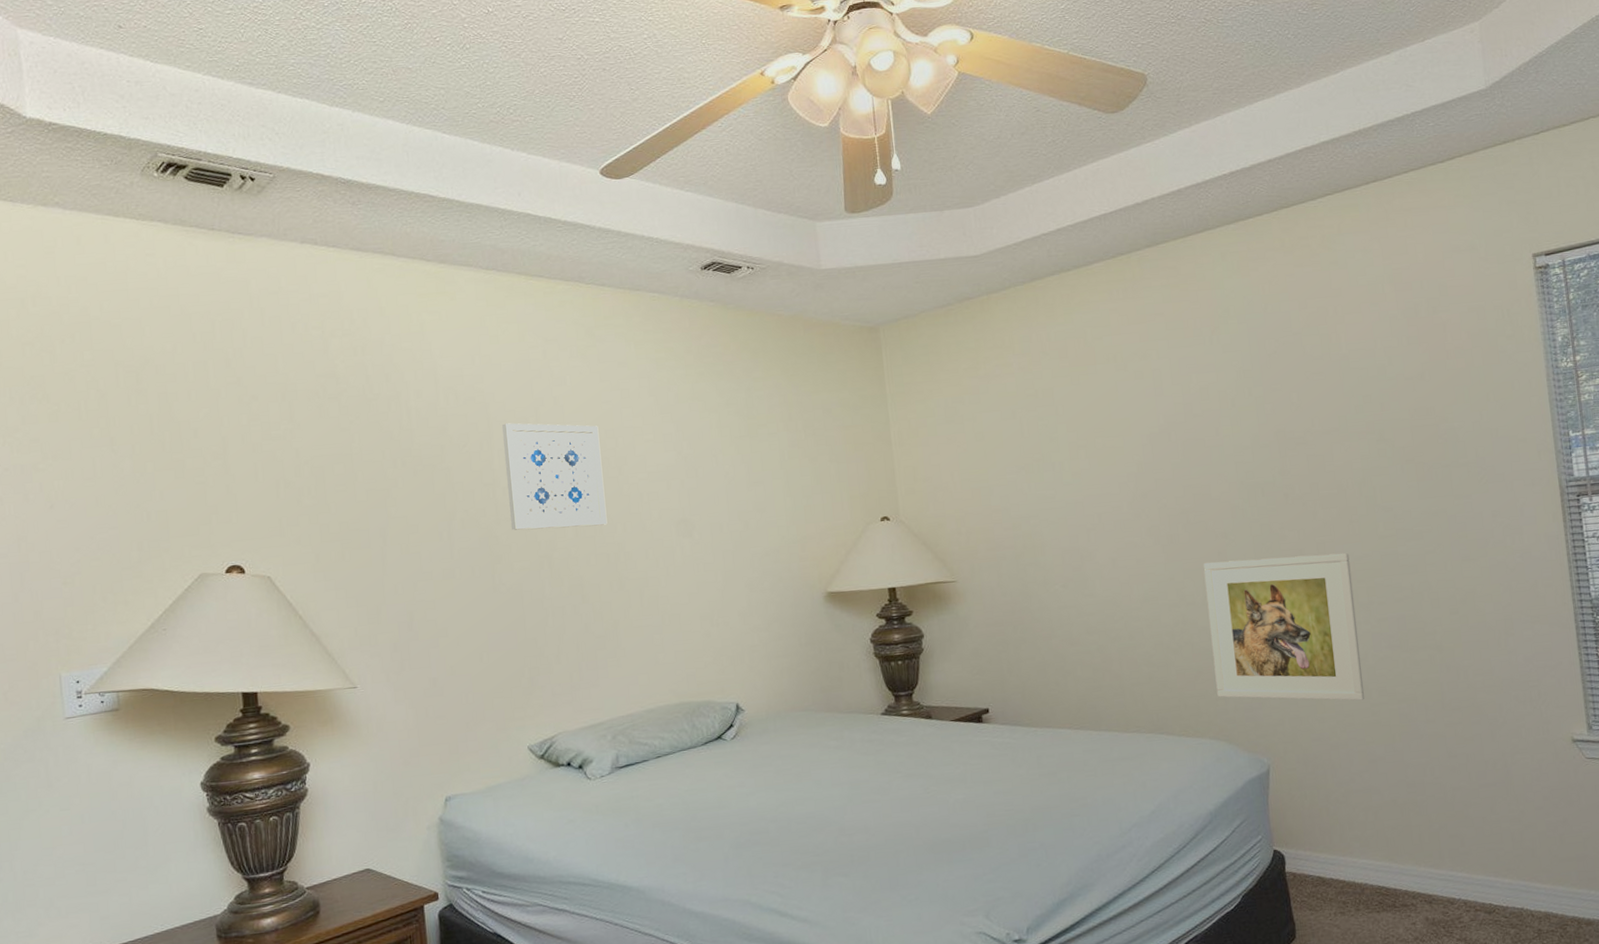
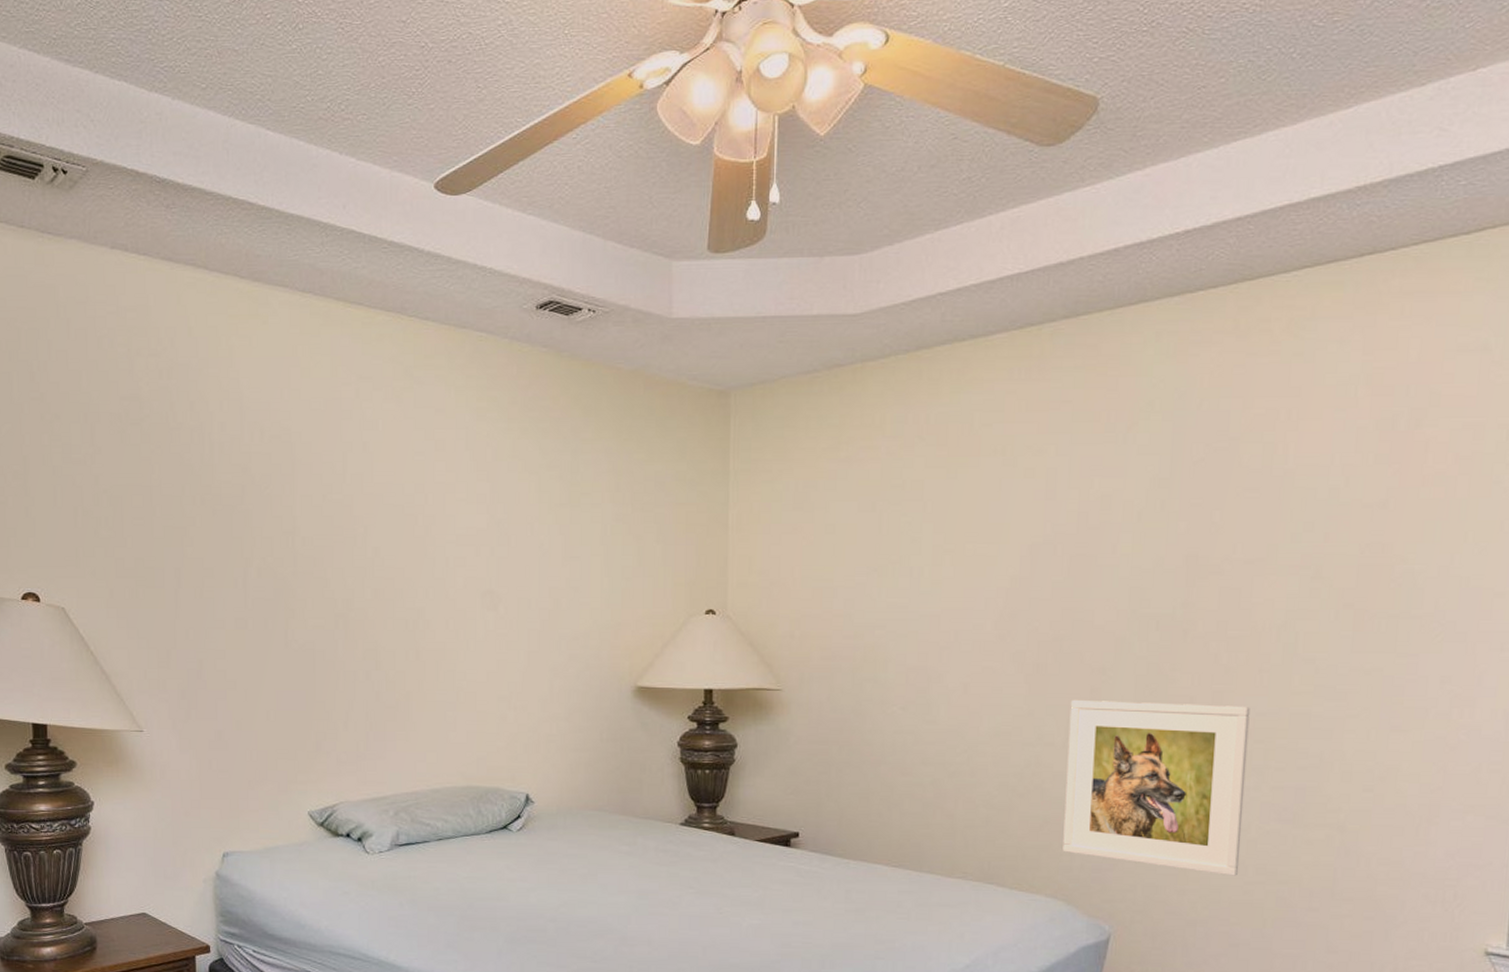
wall art: present [501,423,608,531] -> none [306,467,409,588]

